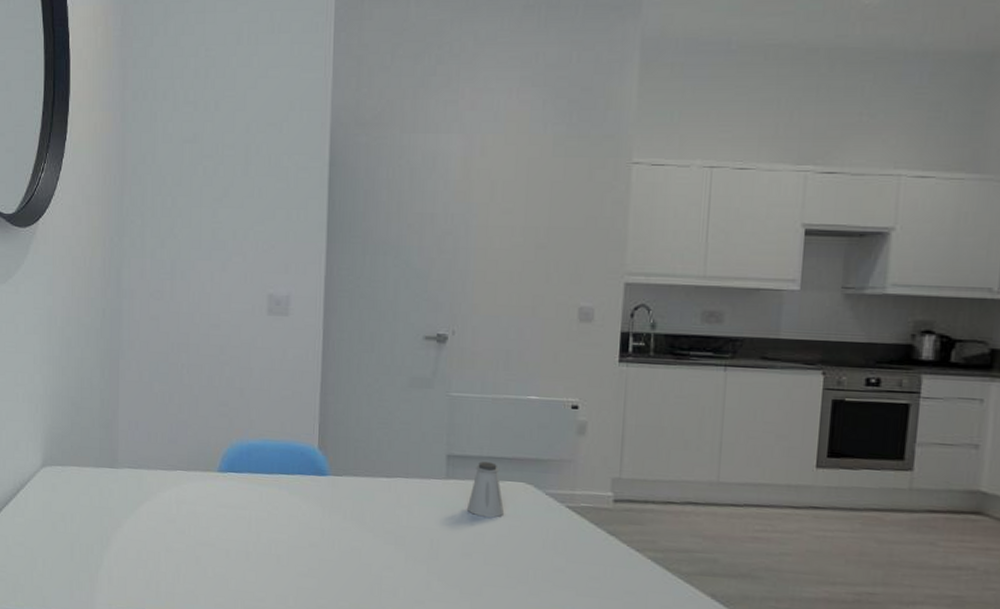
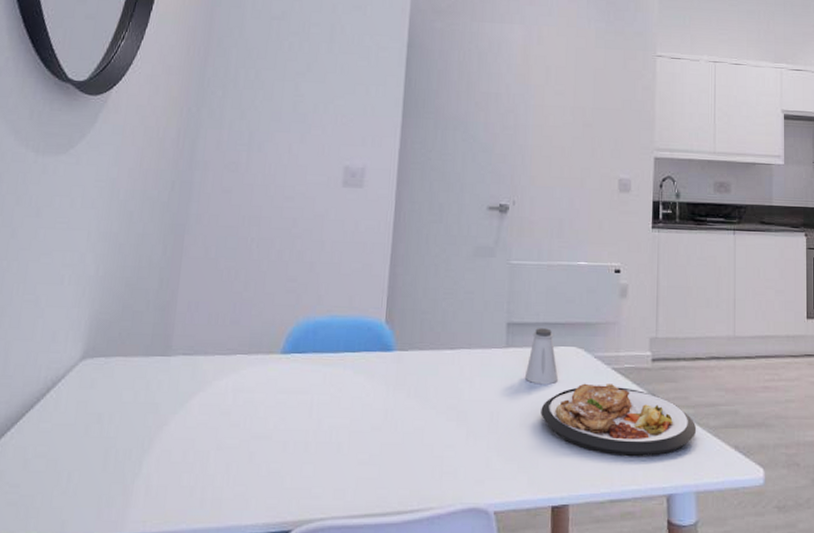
plate: none [484,519,665,596] -> present [541,383,697,457]

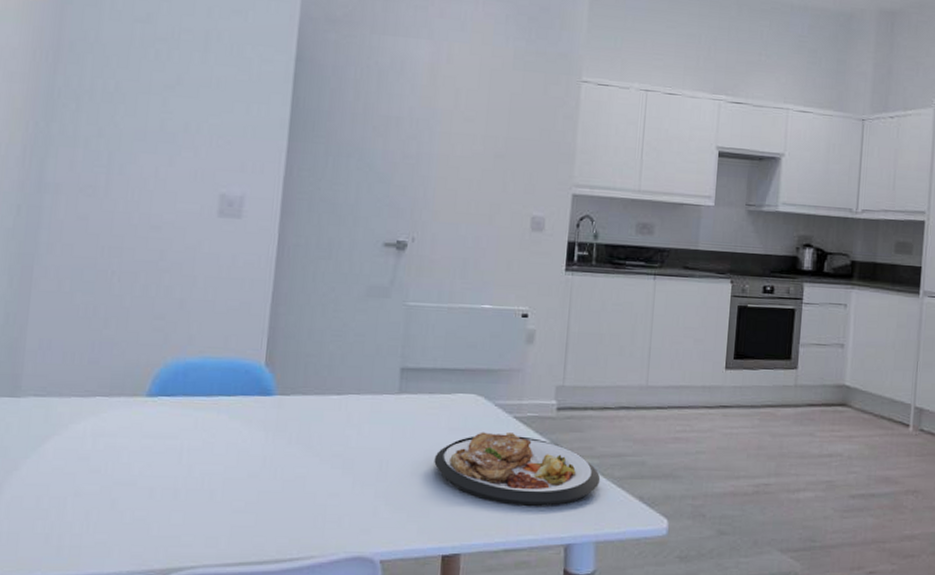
saltshaker: present [525,328,559,385] -> none [419,374,455,433]

